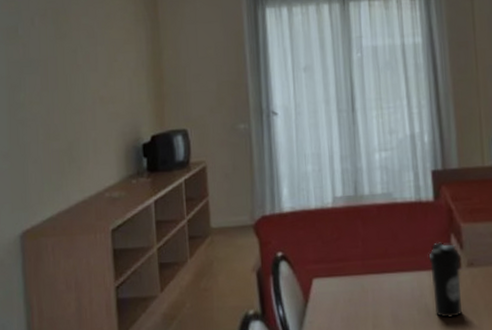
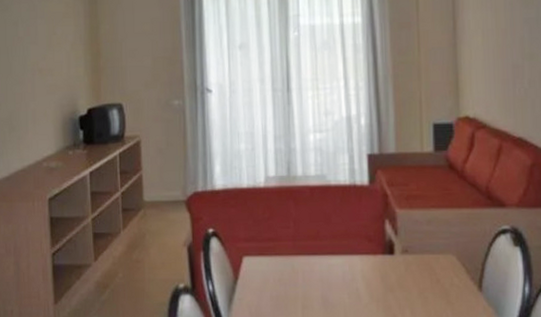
water bottle: present [429,242,463,318] -> none [362,227,395,304]

